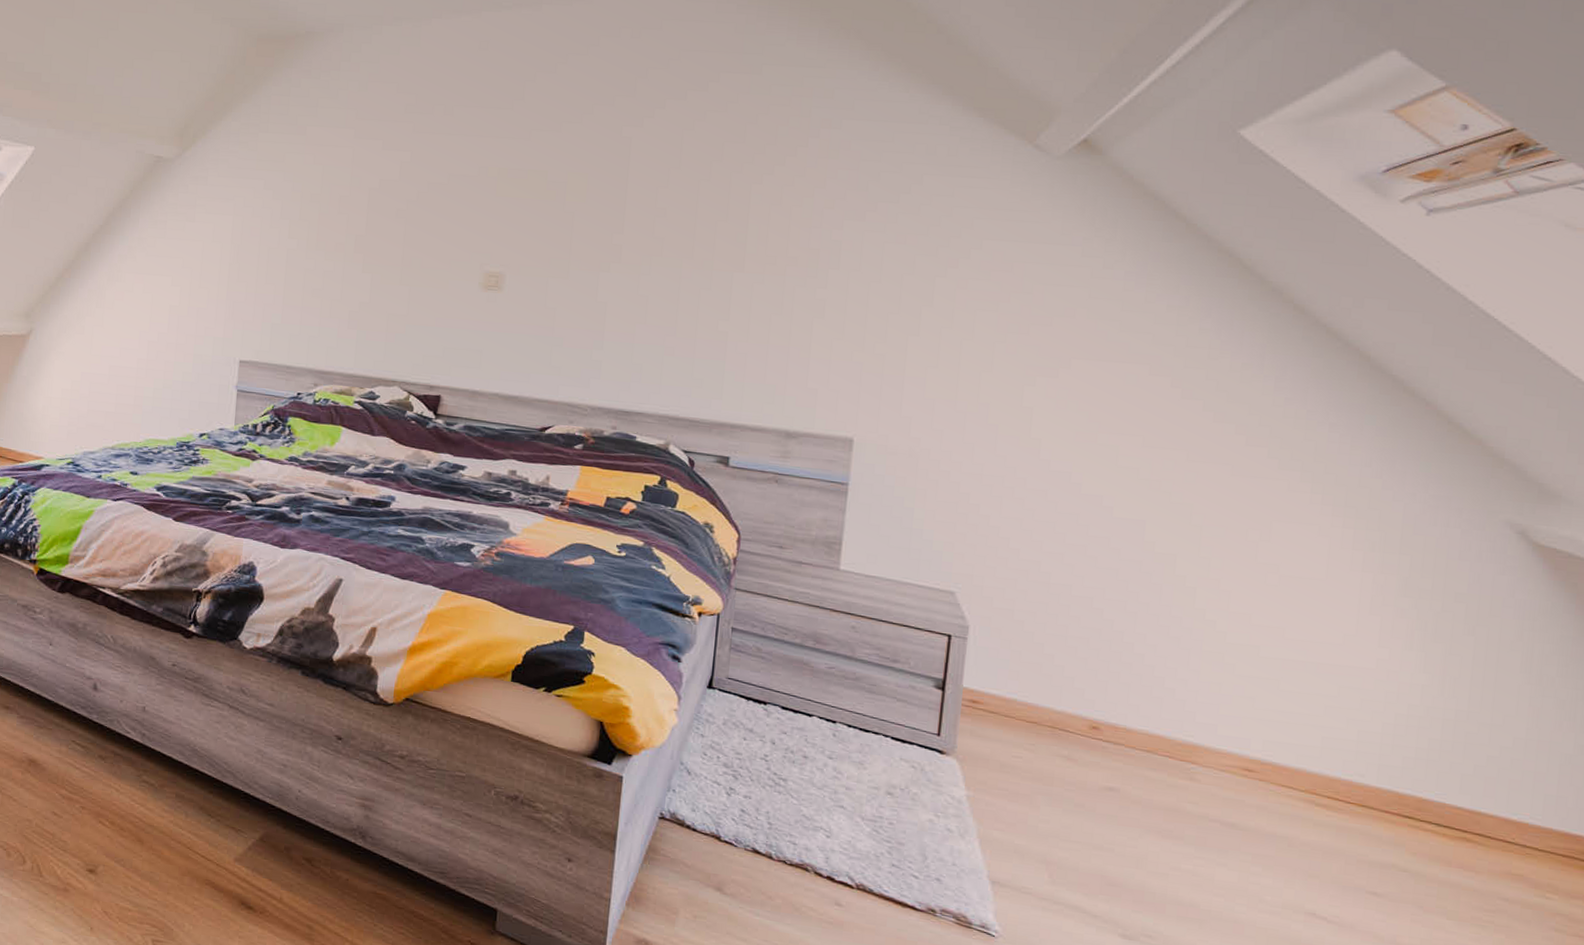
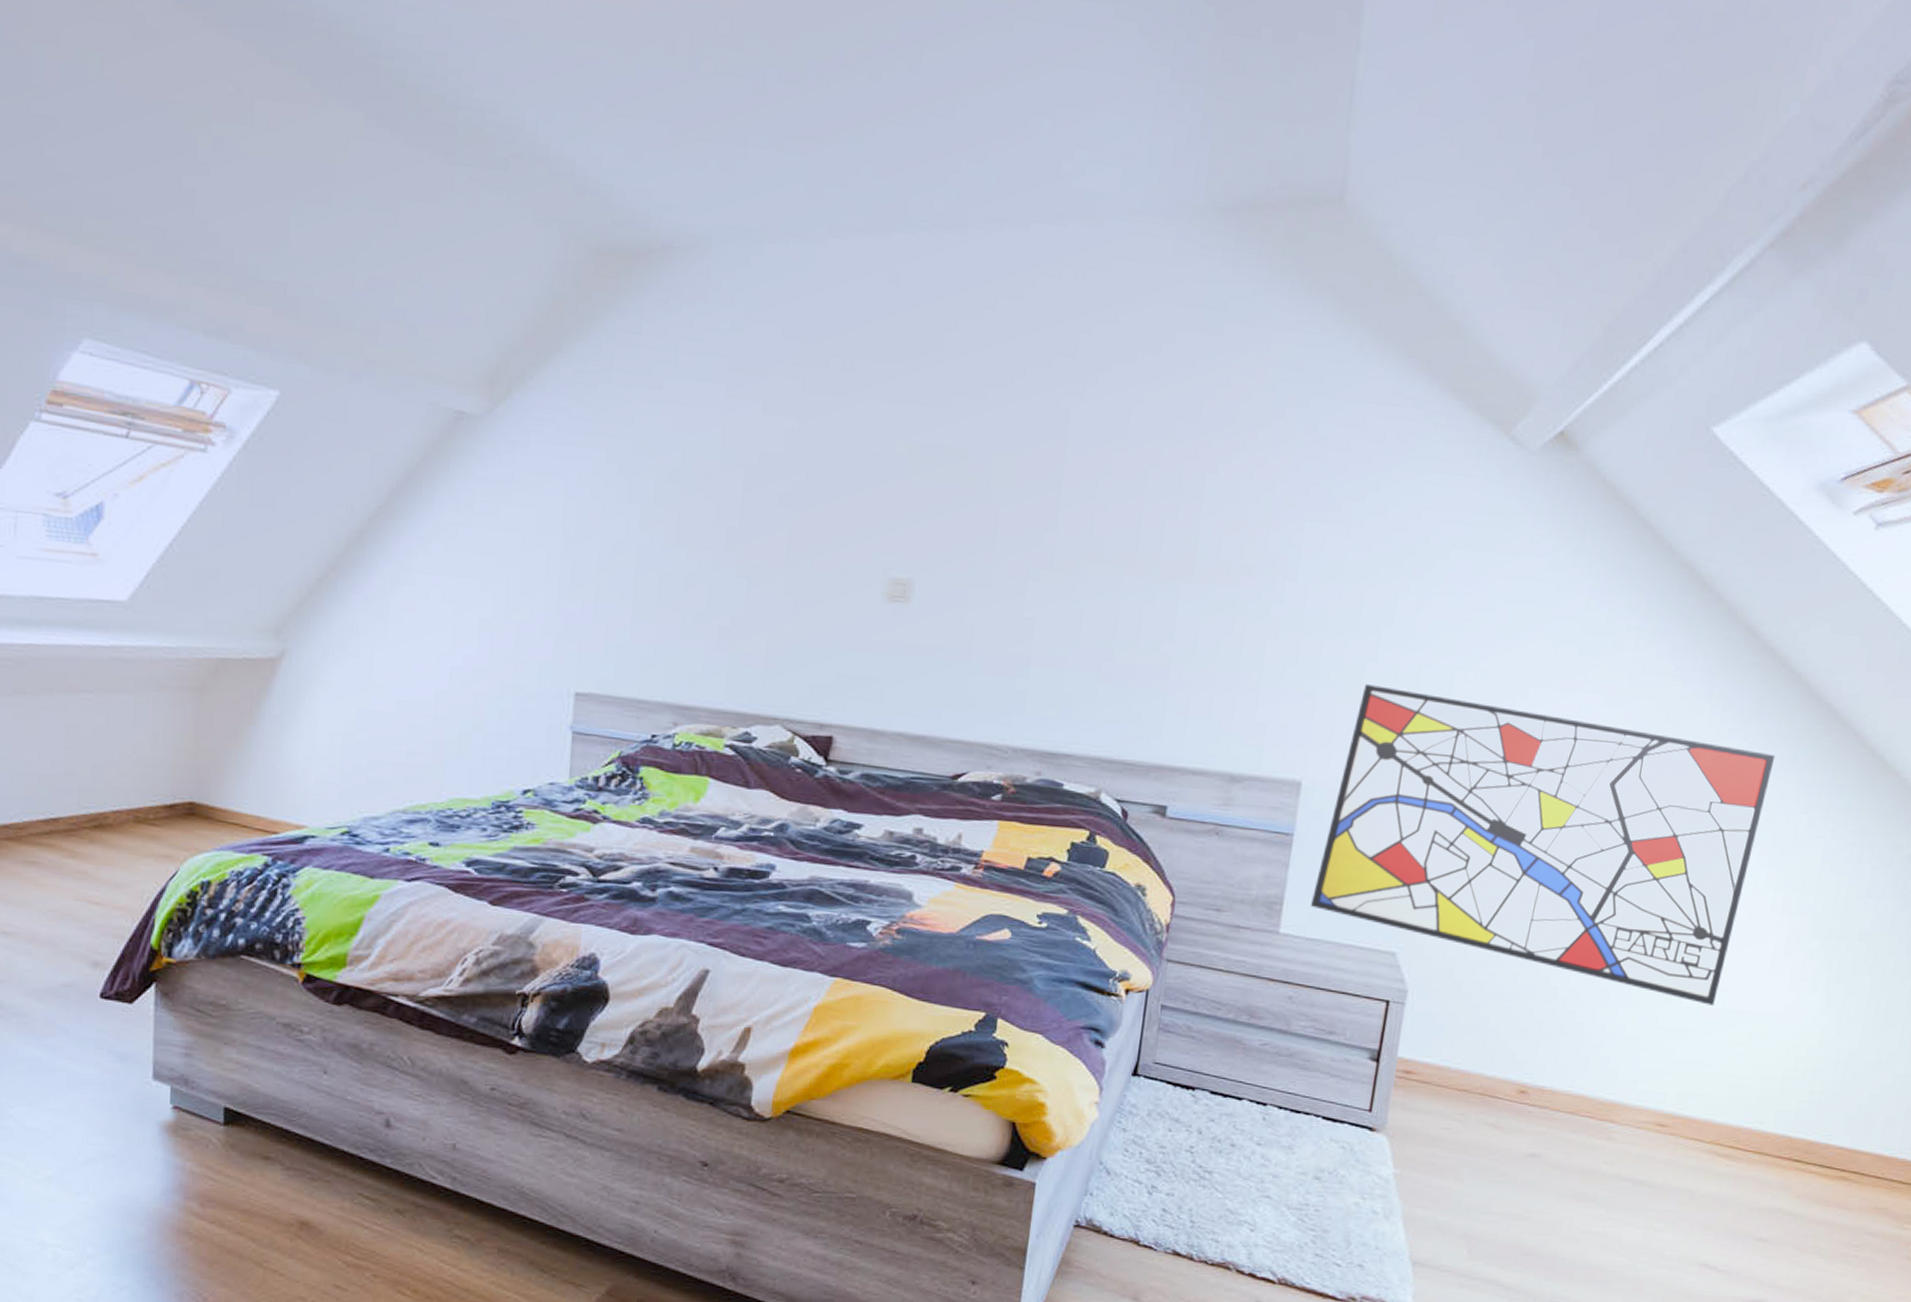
wall art: none [868,356,1339,657] -> present [1310,684,1776,1005]

